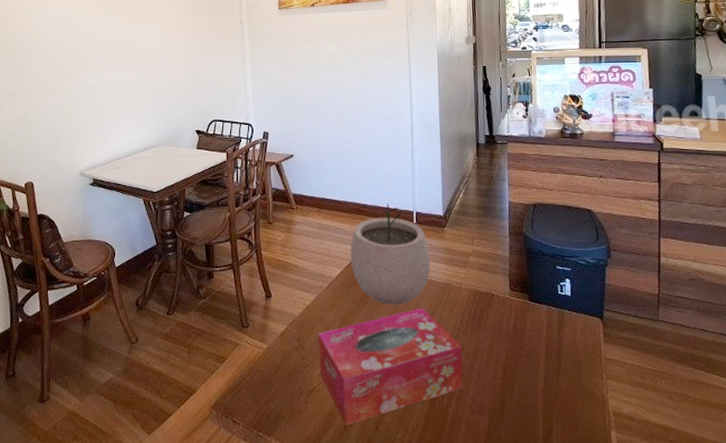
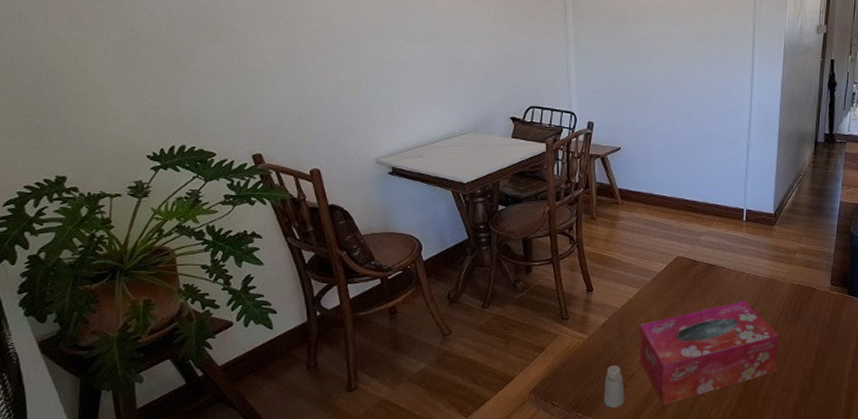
saltshaker: none [284,378,306,428] -> present [603,365,625,408]
plant pot: present [350,204,431,305] -> none [676,201,757,298]

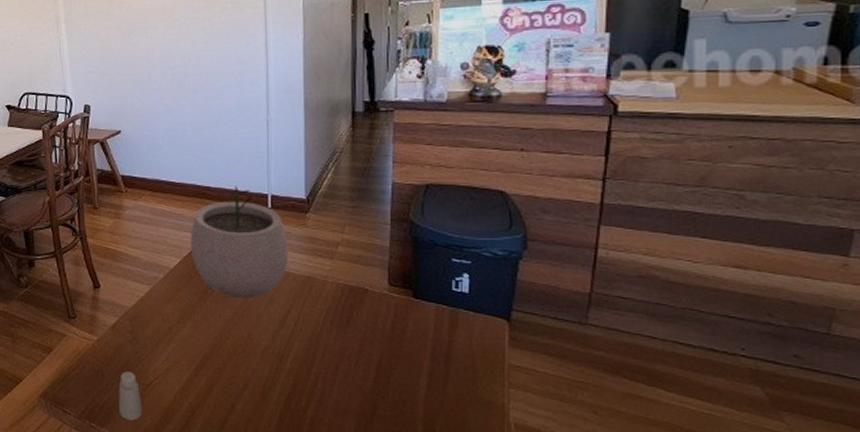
tissue box: present [639,301,780,405] -> none [153,302,326,421]
plant pot: none [676,201,757,298] -> present [190,186,289,299]

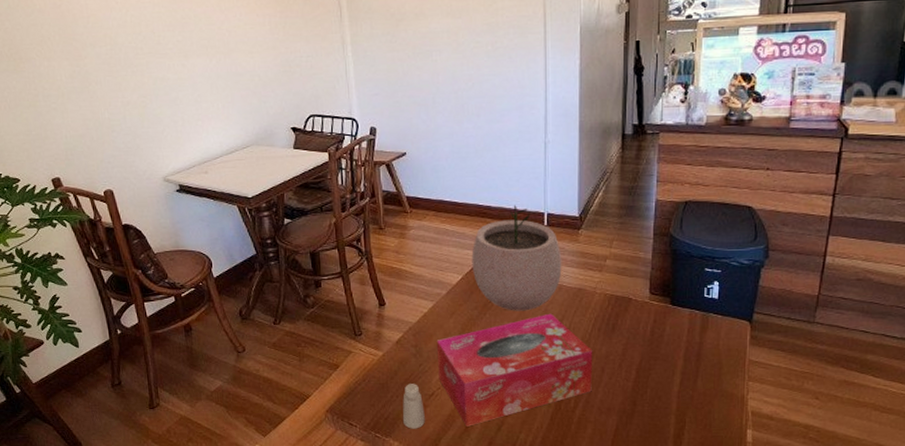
tissue box: none [153,302,326,421] -> present [436,313,593,426]

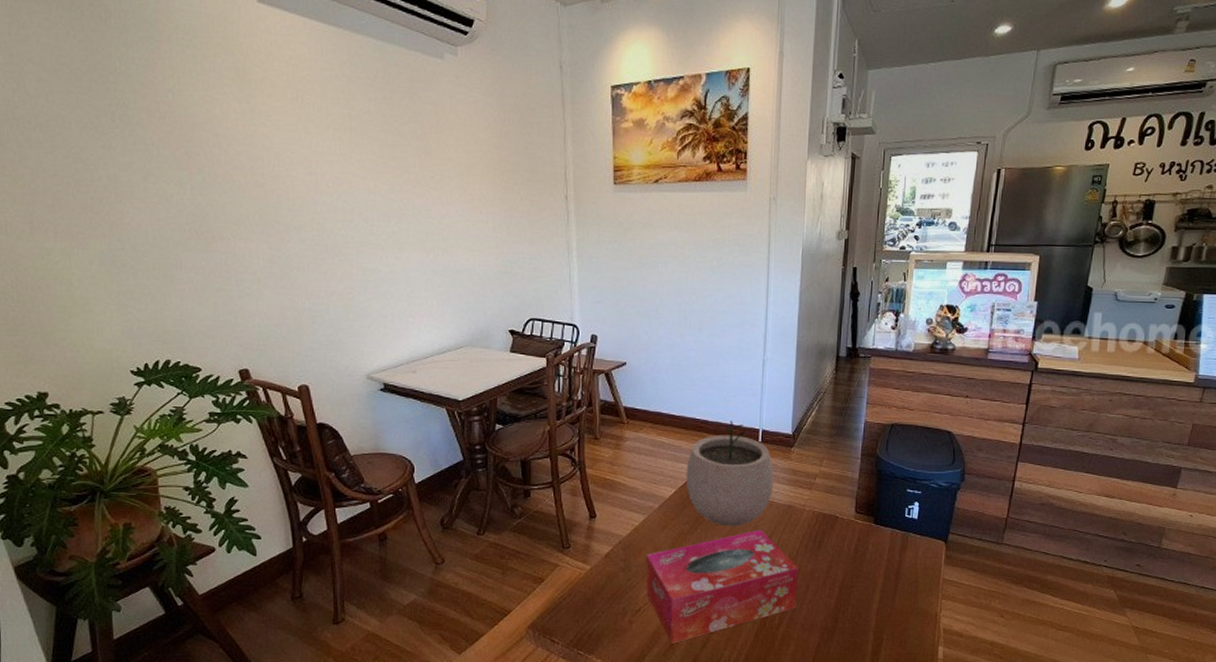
saltshaker: present [402,384,425,429] -> none [607,599,630,646]

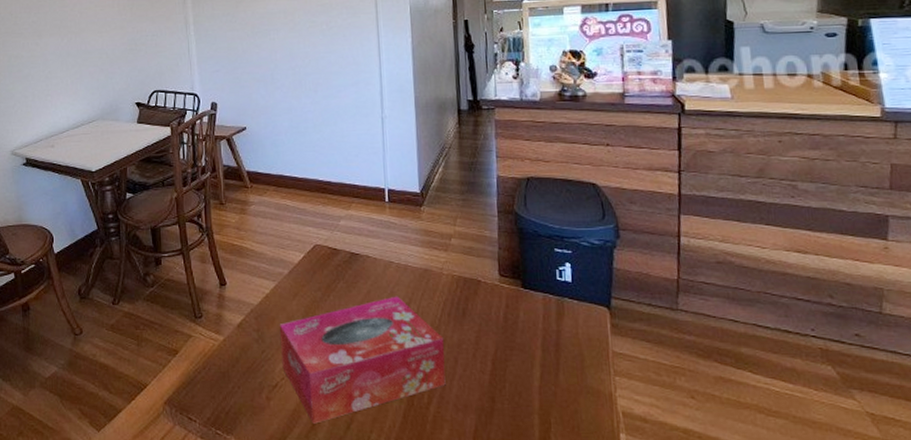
plant pot: present [686,420,774,527] -> none [313,181,406,293]

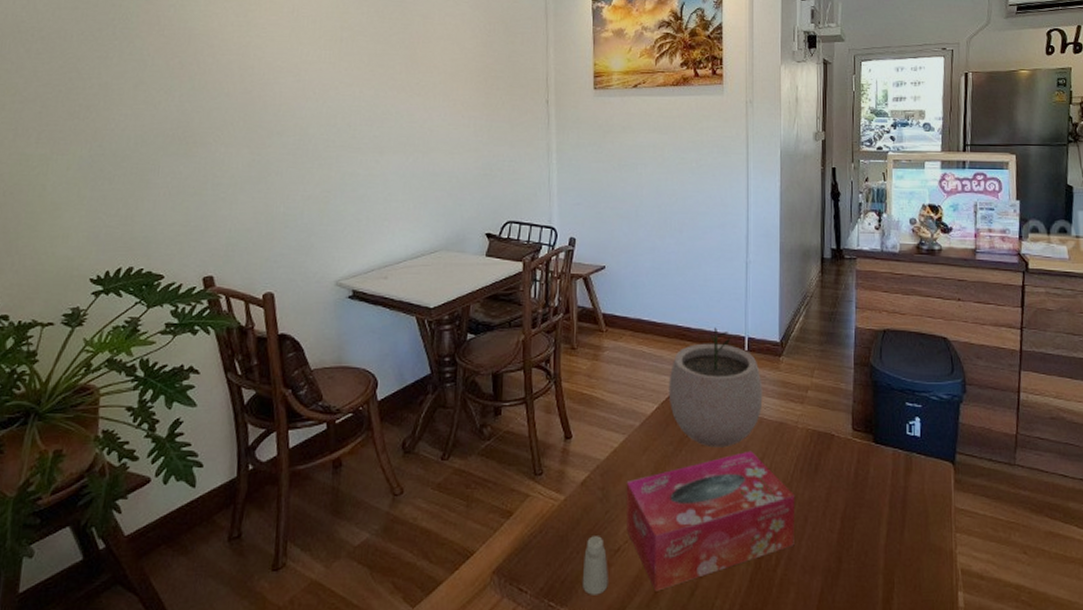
saltshaker: none [244,373,269,426] -> present [582,536,608,595]
plant pot: none [313,181,406,293] -> present [668,327,763,448]

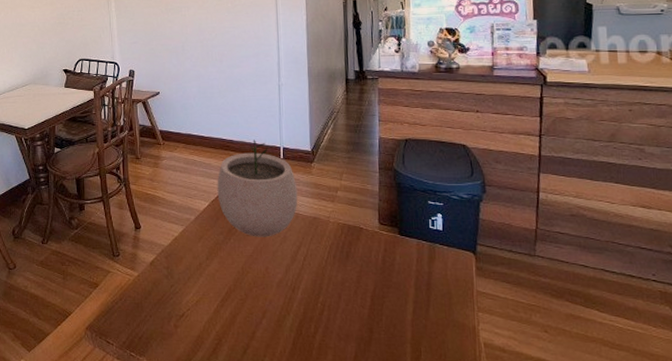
saltshaker: present [582,536,608,595] -> none [155,304,176,349]
tissue box: present [626,451,795,591] -> none [186,240,330,348]

